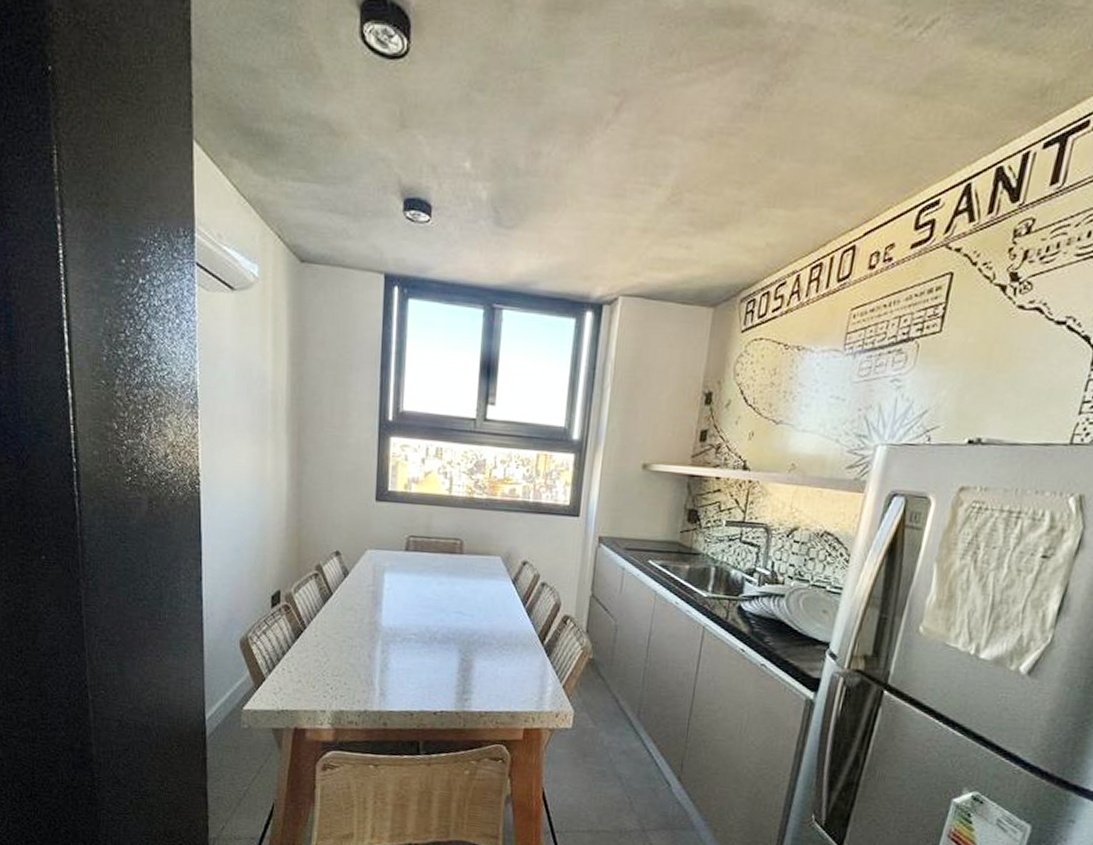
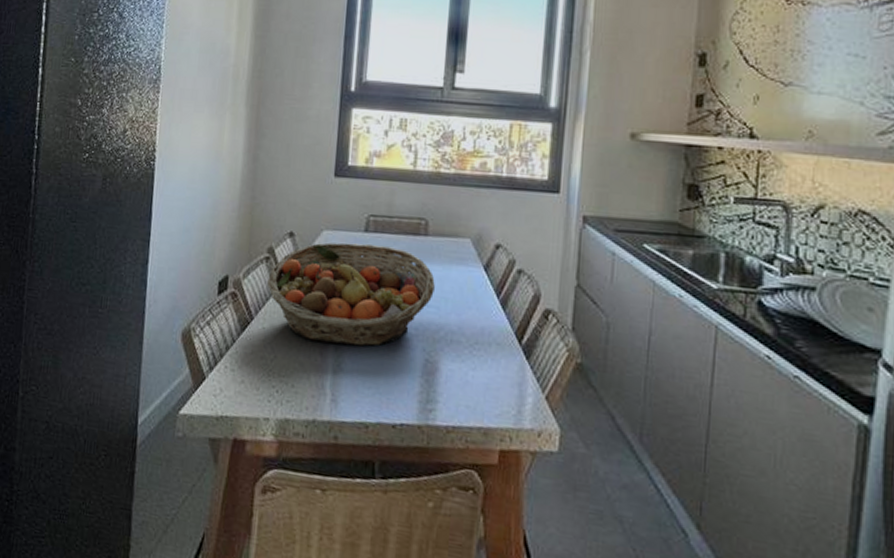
fruit basket: none [317,560,469,649] -> present [267,242,435,347]

